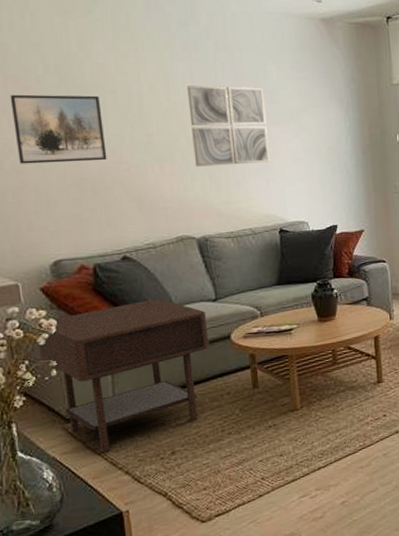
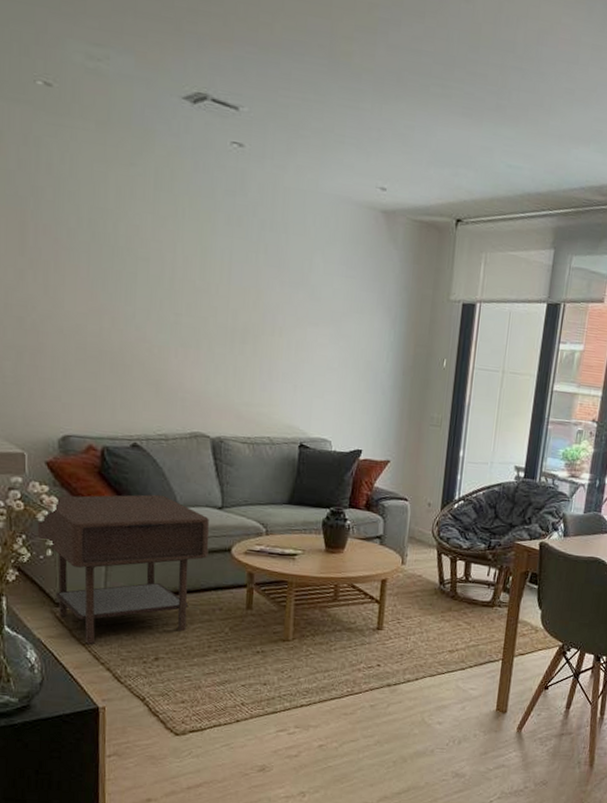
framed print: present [10,94,107,164] -> none [38,245,131,336]
wall art: present [187,85,269,167] -> none [220,265,306,367]

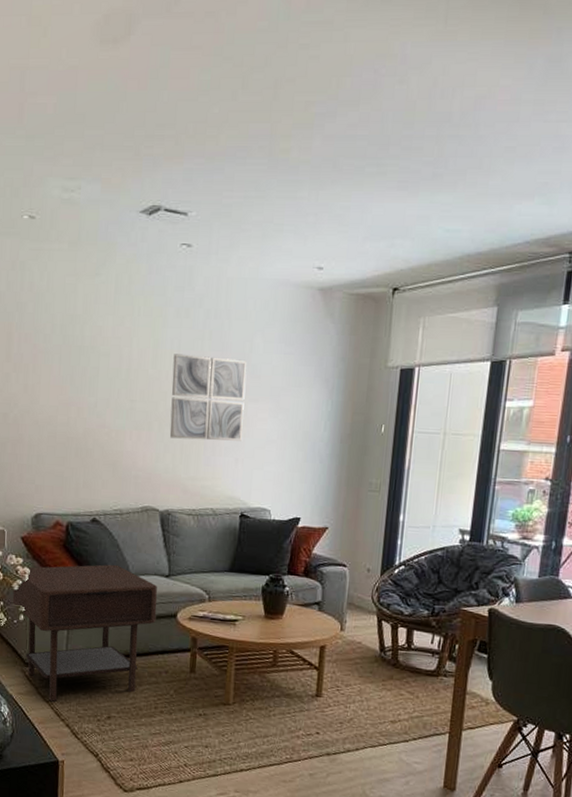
wall art: none [220,265,306,367] -> present [169,354,247,441]

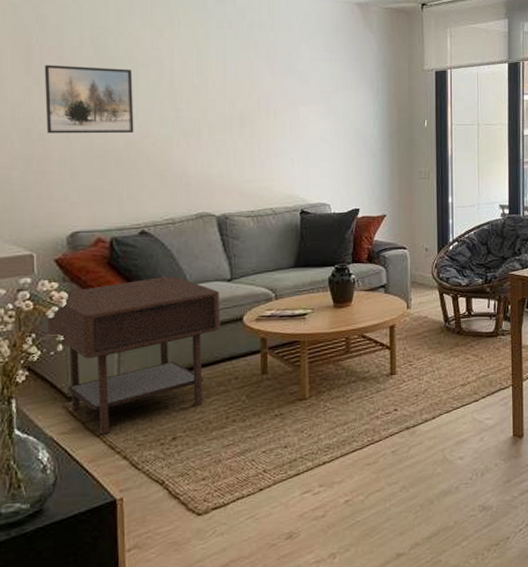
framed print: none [20,352,94,423] -> present [44,64,134,134]
wall art: present [169,354,247,441] -> none [219,63,295,144]

